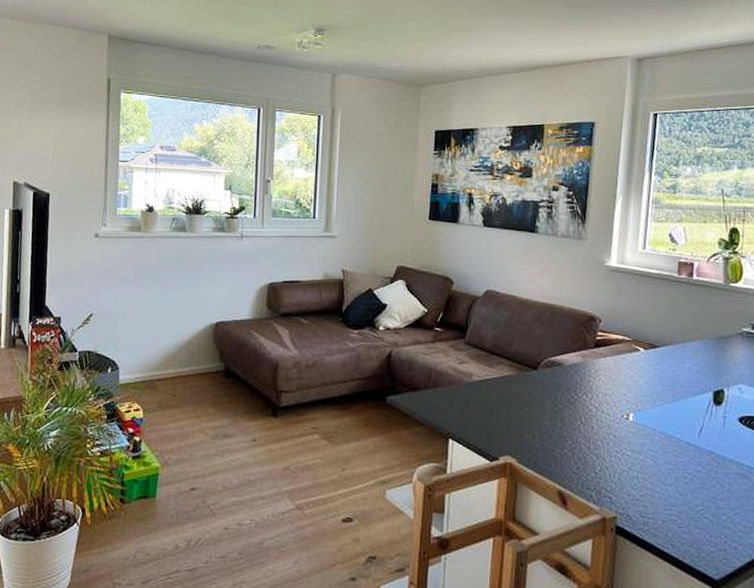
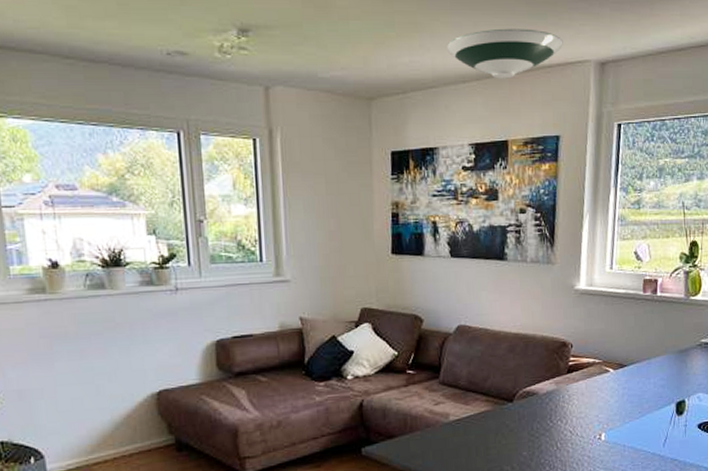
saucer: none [492,28,601,71] -> present [447,28,563,79]

